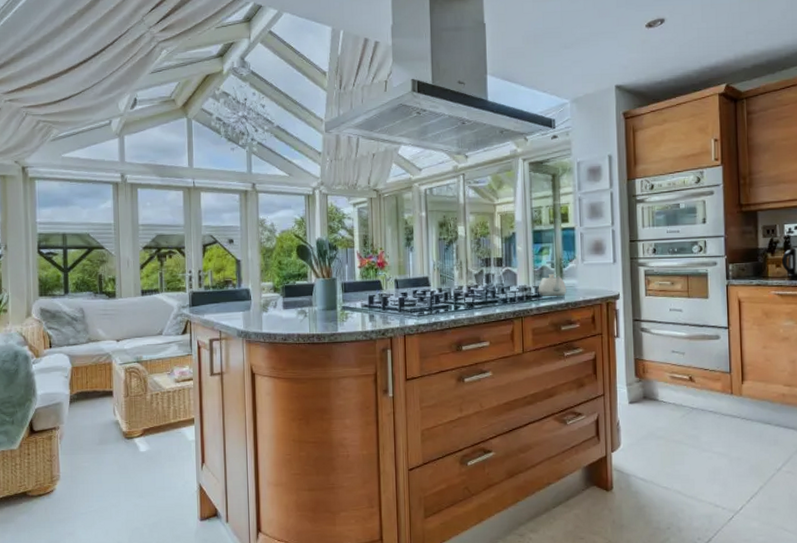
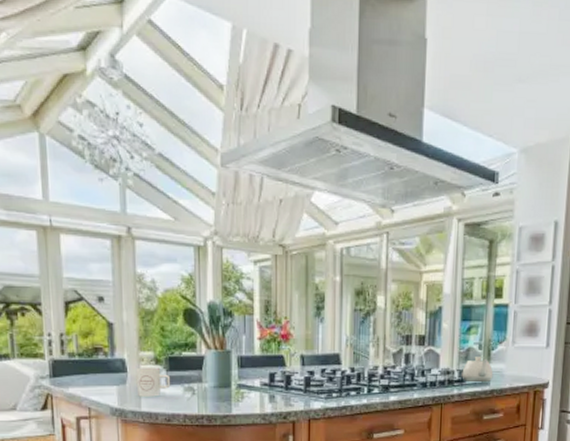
mug: none [258,295,287,321] -> present [136,367,171,398]

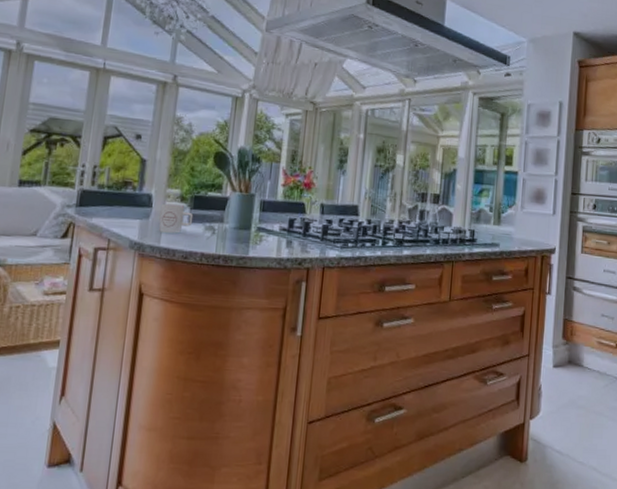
teapot: present [461,357,493,383] -> none [473,218,503,244]

